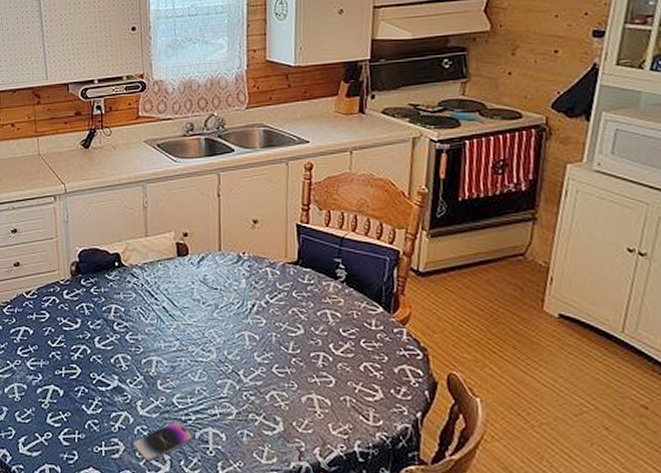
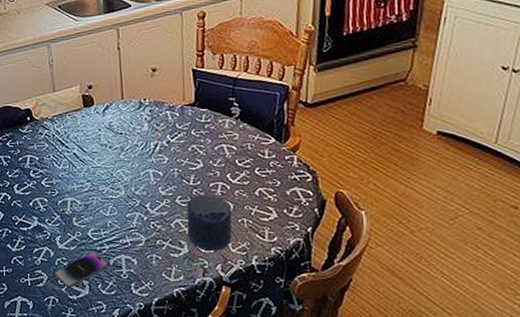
candle: none [283,364,334,432] -> present [186,194,232,251]

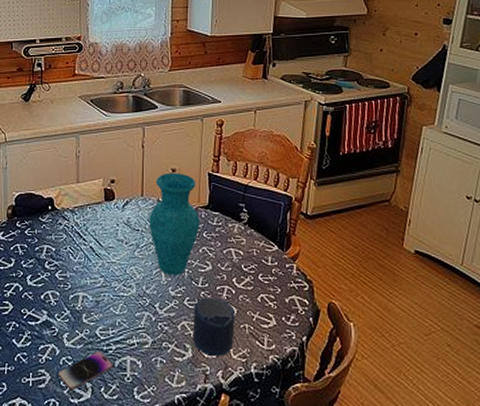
vase: none [131,72,187,176] -> present [149,172,199,276]

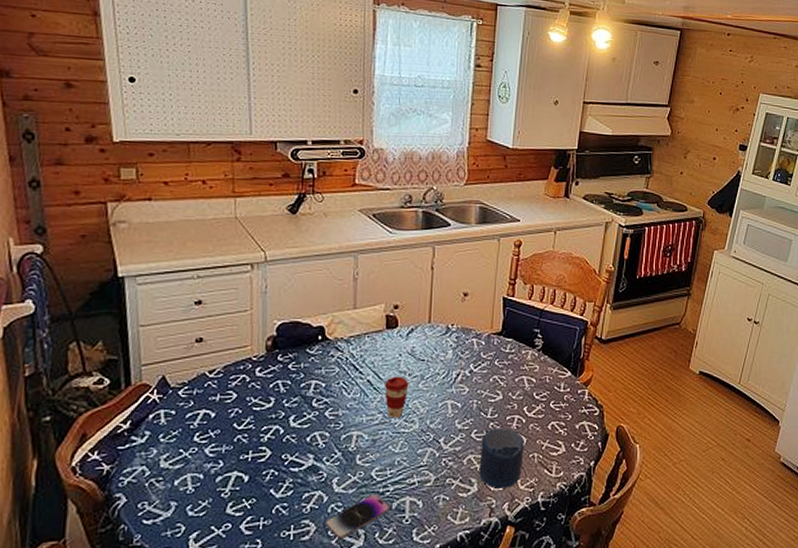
coffee cup: none [104,244,126,283] -> present [383,376,409,419]
vase: present [149,172,199,276] -> none [436,297,491,408]

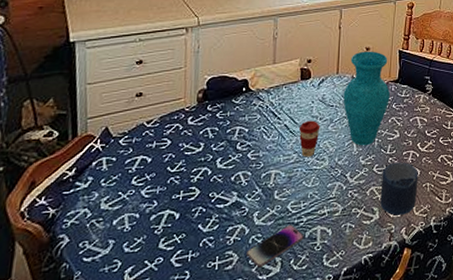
vase: none [436,297,491,408] -> present [343,51,390,146]

